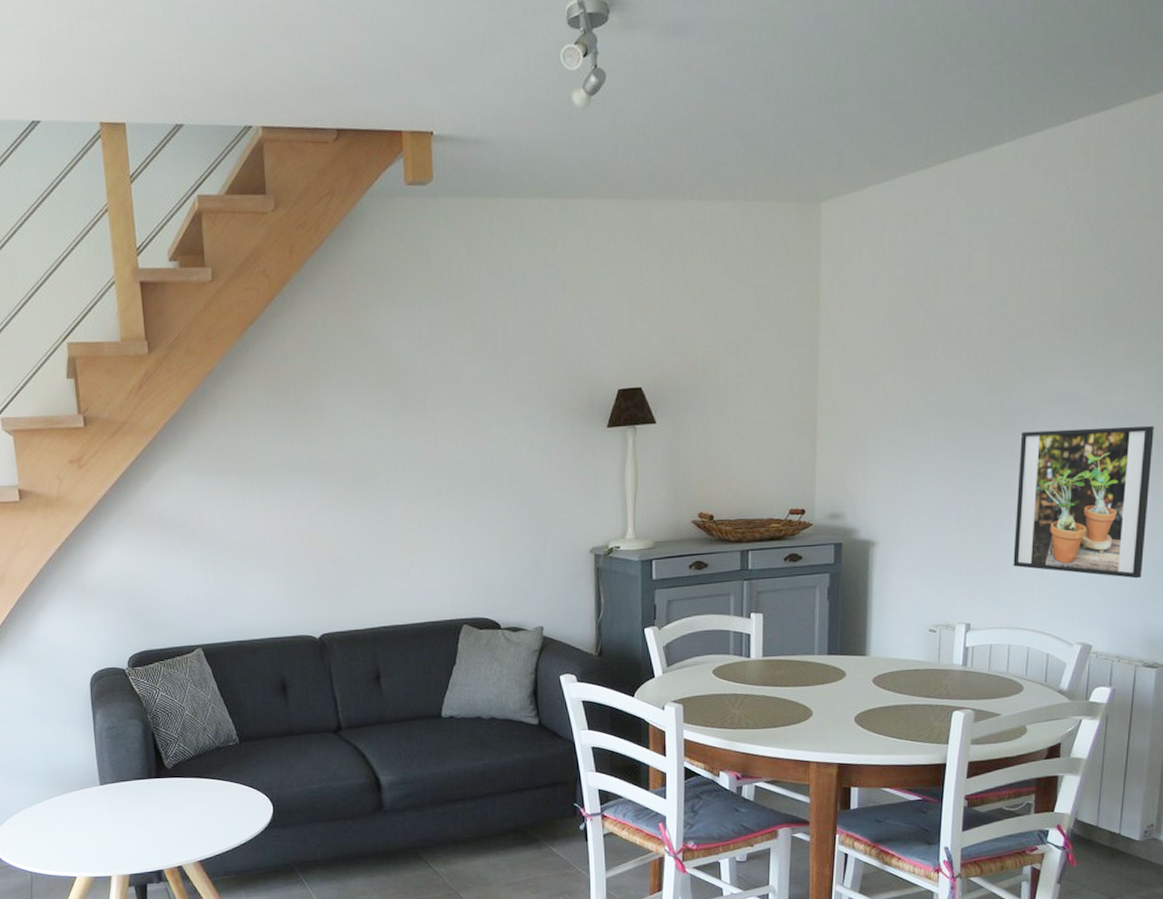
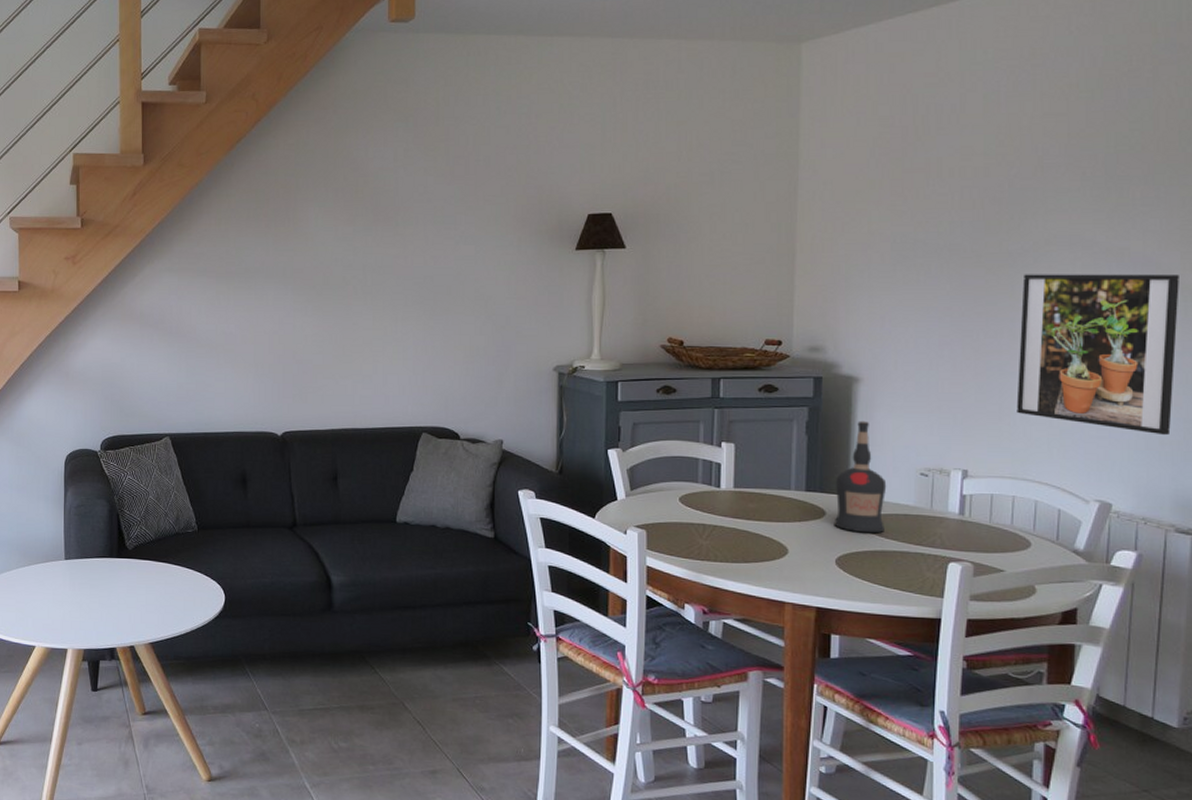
liquor bottle: none [853,583,900,690] -> present [834,421,887,533]

